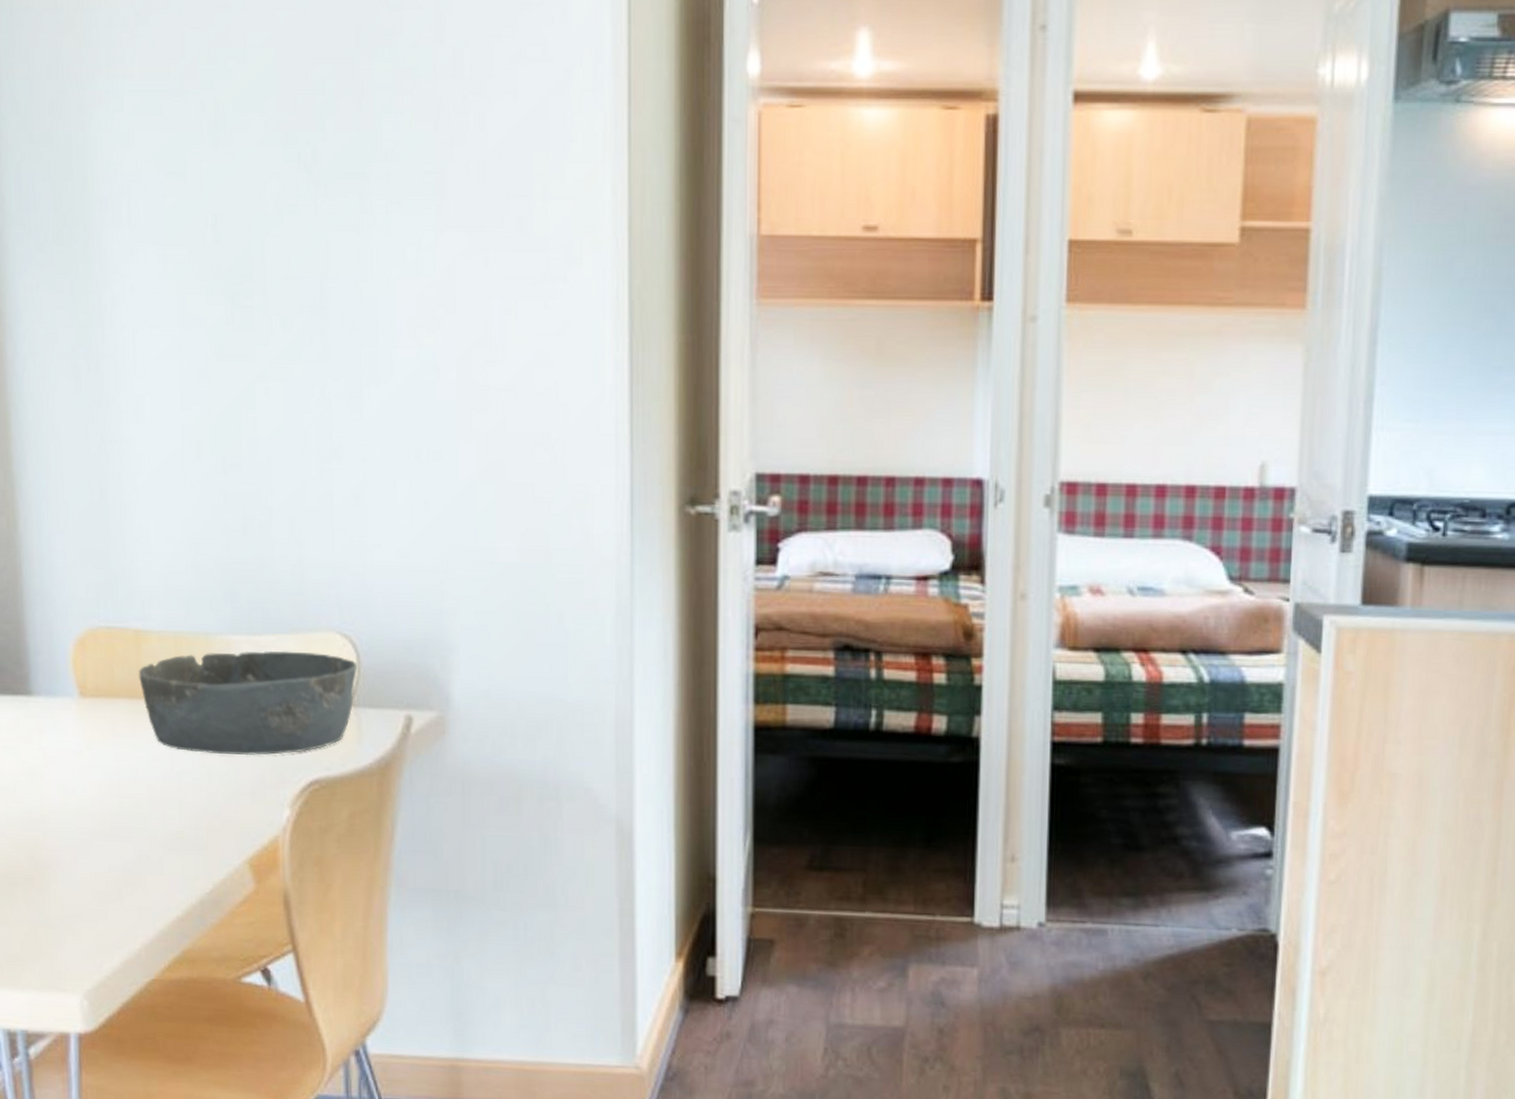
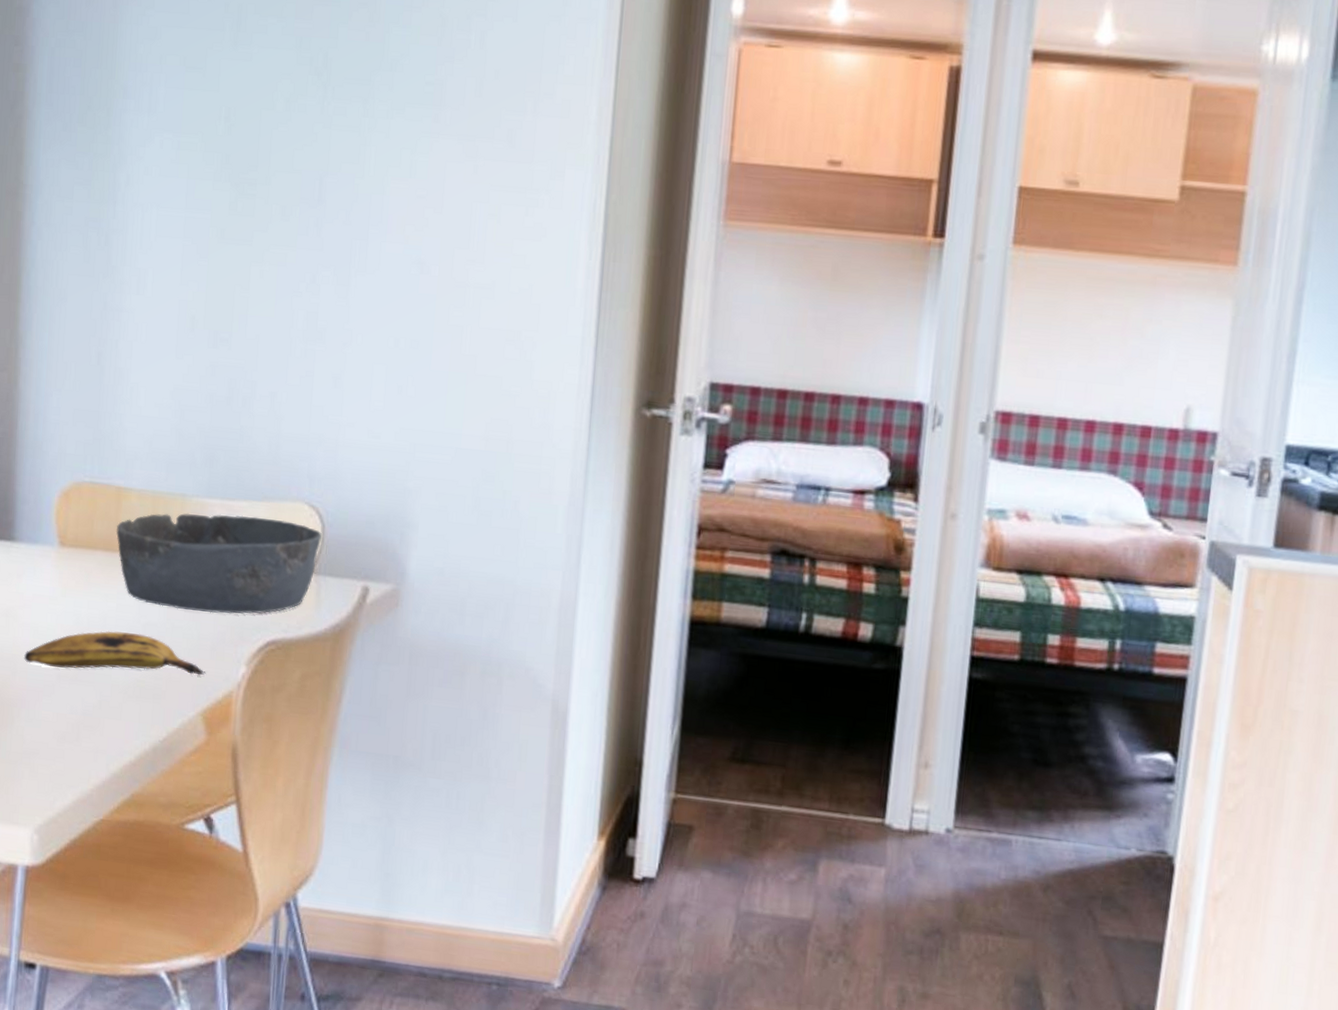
banana: none [53,782,248,825] -> present [23,631,206,675]

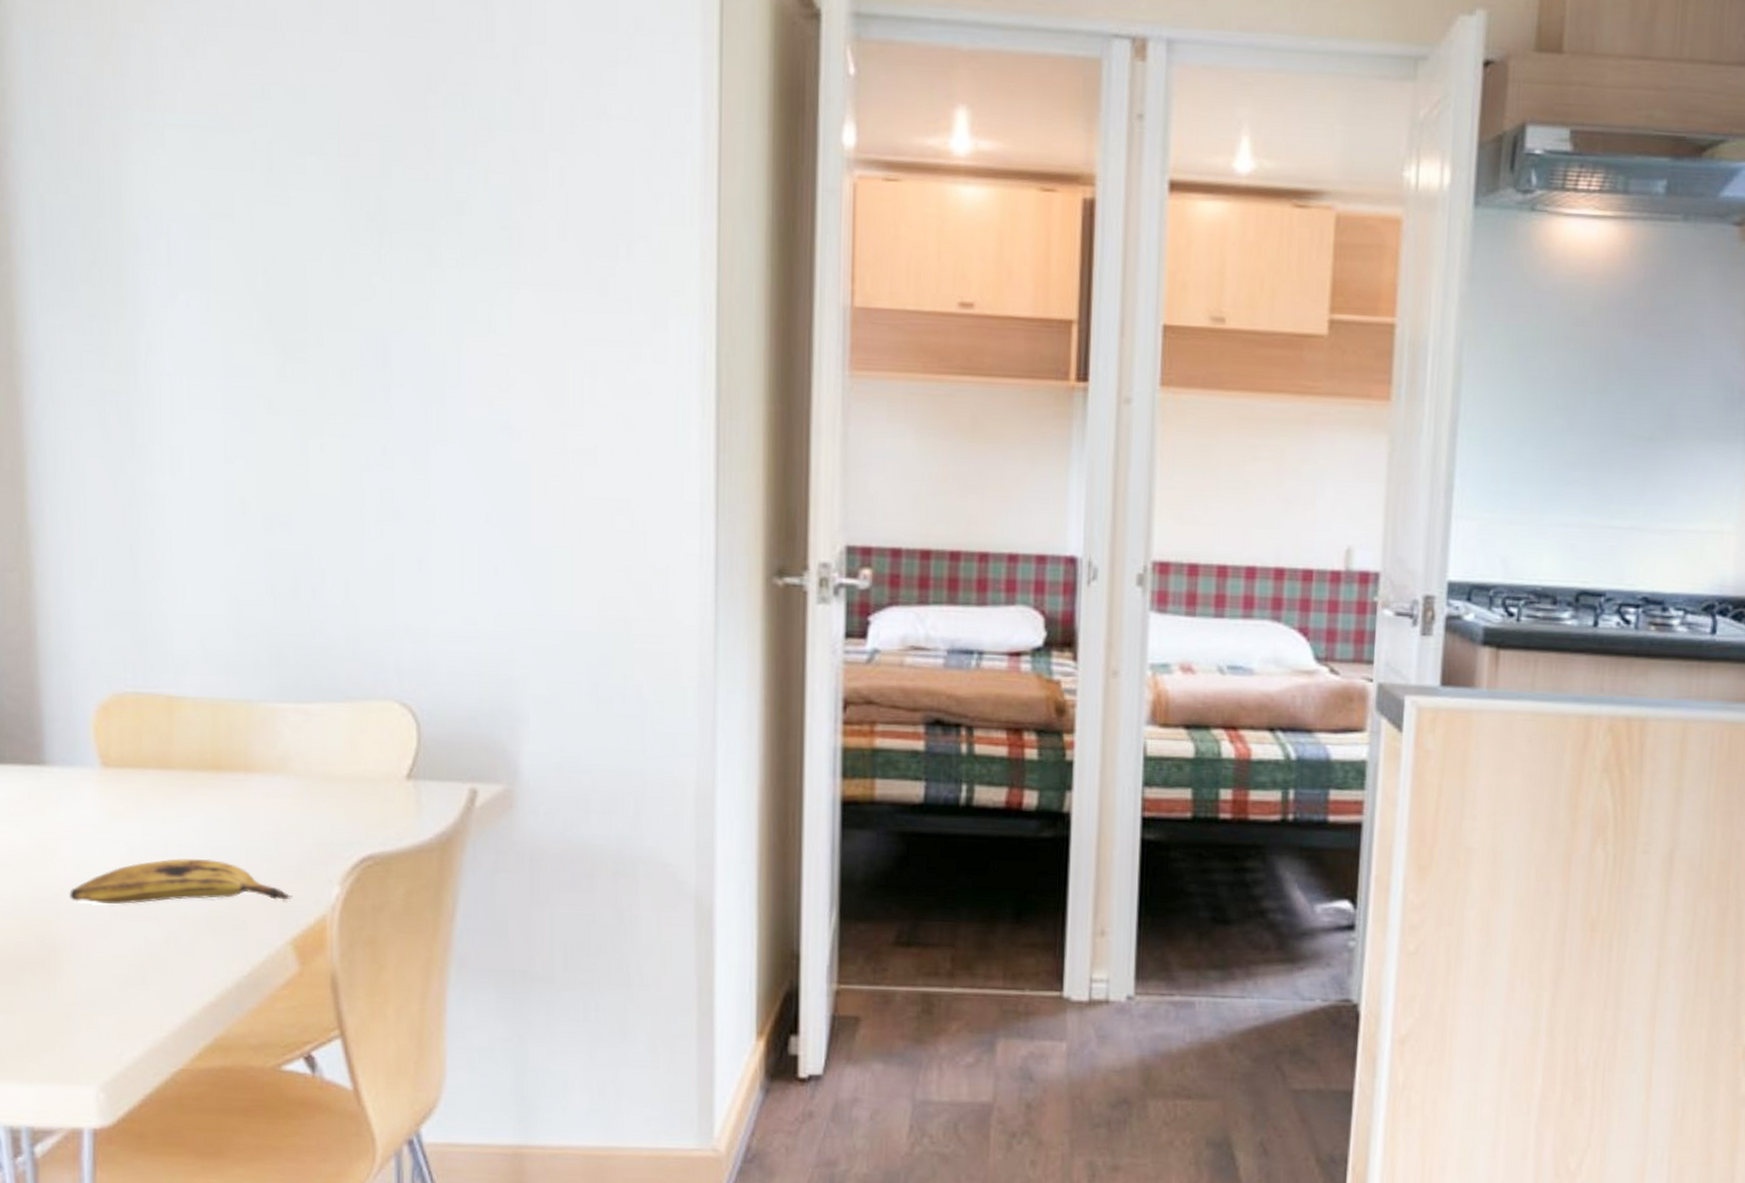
bowl: present [115,513,322,614] -> none [169,719,417,831]

